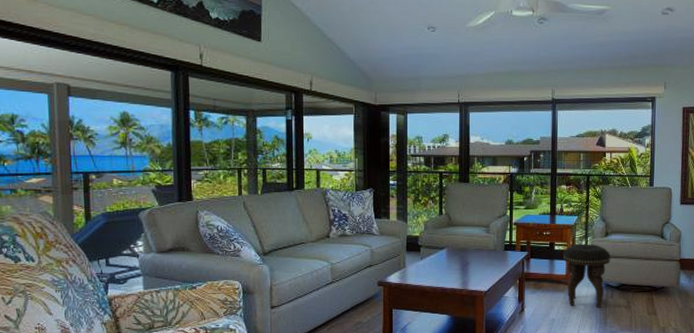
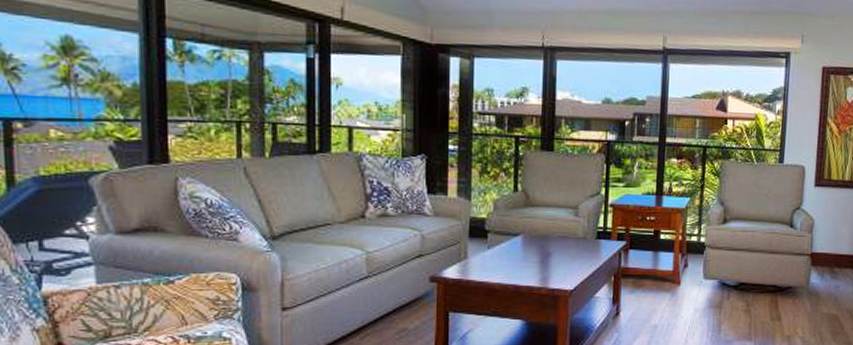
footstool: present [562,244,611,308] -> none [669,232,729,312]

